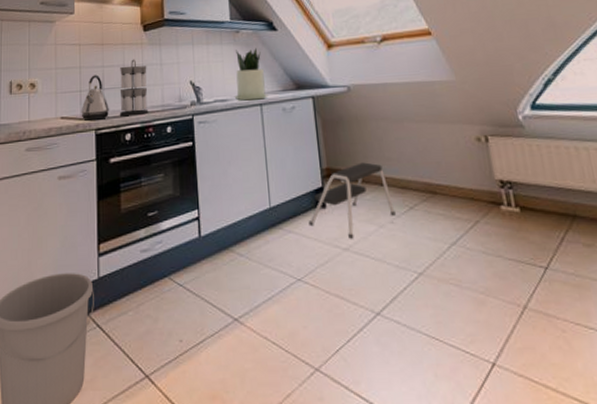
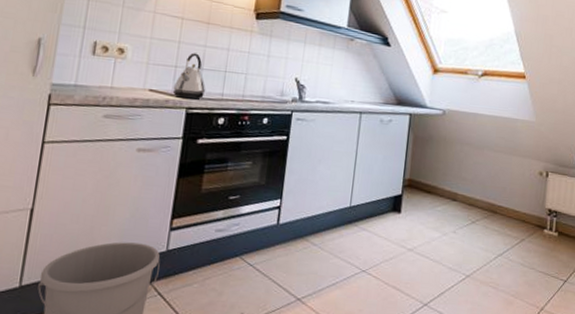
spice rack: present [119,59,149,117] -> none [215,45,253,103]
planter: present [234,48,268,101] -> none [336,56,371,108]
step stool: present [308,162,396,239] -> none [382,178,459,242]

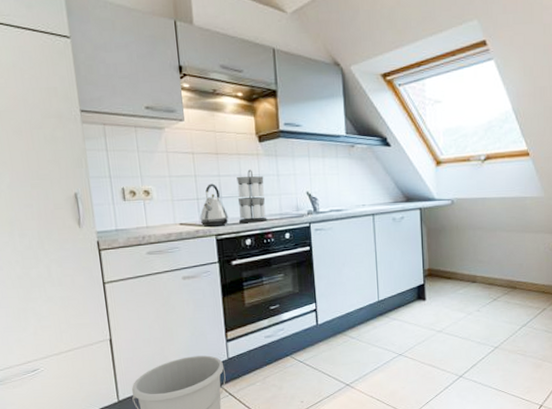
spice rack: none [215,45,253,103] -> present [236,169,268,224]

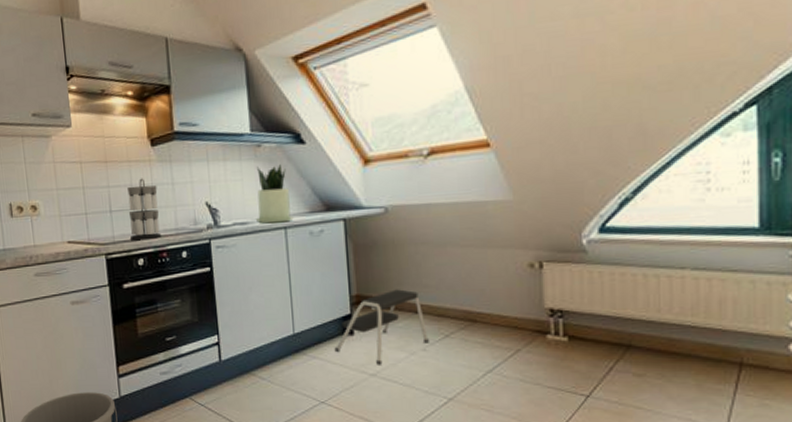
kettle: present [199,183,229,227] -> none [88,196,120,245]
planter: none [348,162,380,211] -> present [255,164,294,224]
step stool: none [410,264,482,324] -> present [334,289,429,365]

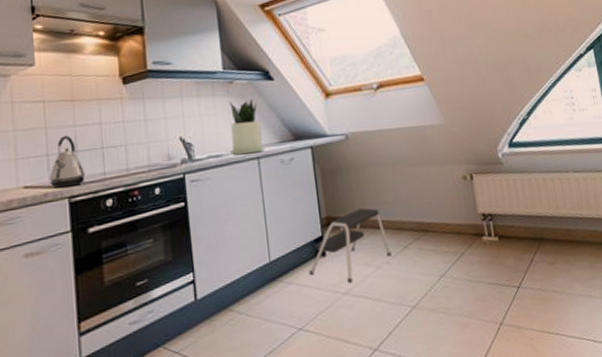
kettle: none [88,196,120,245] -> present [49,135,86,188]
spice rack: present [127,178,162,241] -> none [96,116,133,181]

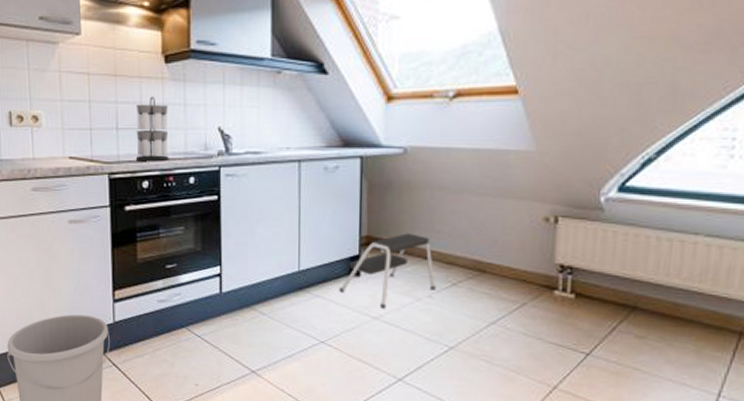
kettle: present [49,135,86,188] -> none [91,111,125,163]
spice rack: none [96,116,133,181] -> present [135,96,169,162]
planter: present [229,99,266,155] -> none [269,94,309,155]

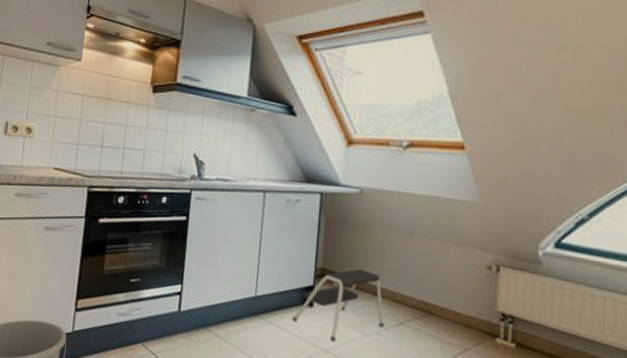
spice rack: present [135,96,169,162] -> none [114,120,151,181]

